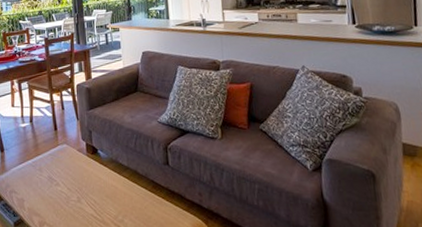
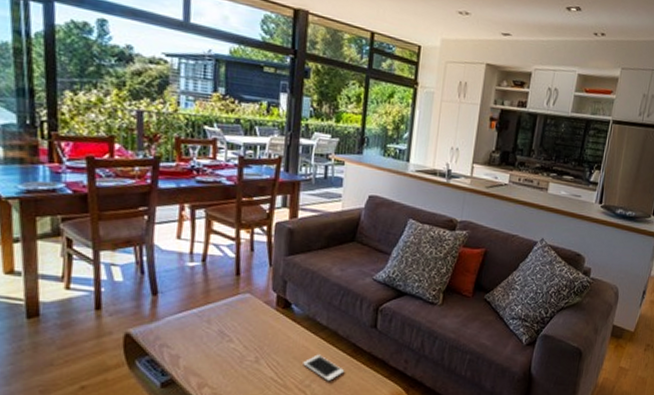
cell phone: none [114,192,149,217] -> present [303,354,345,382]

